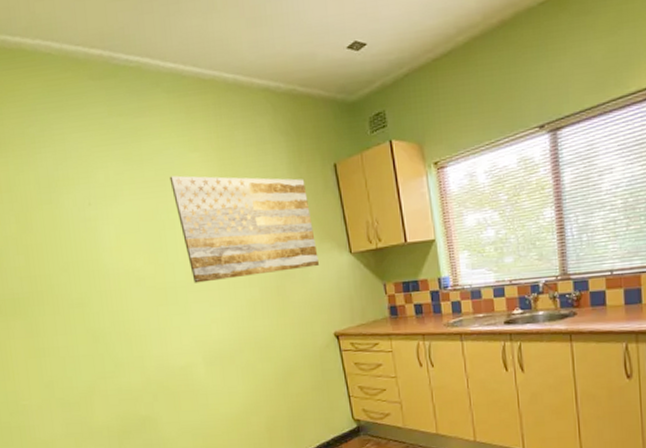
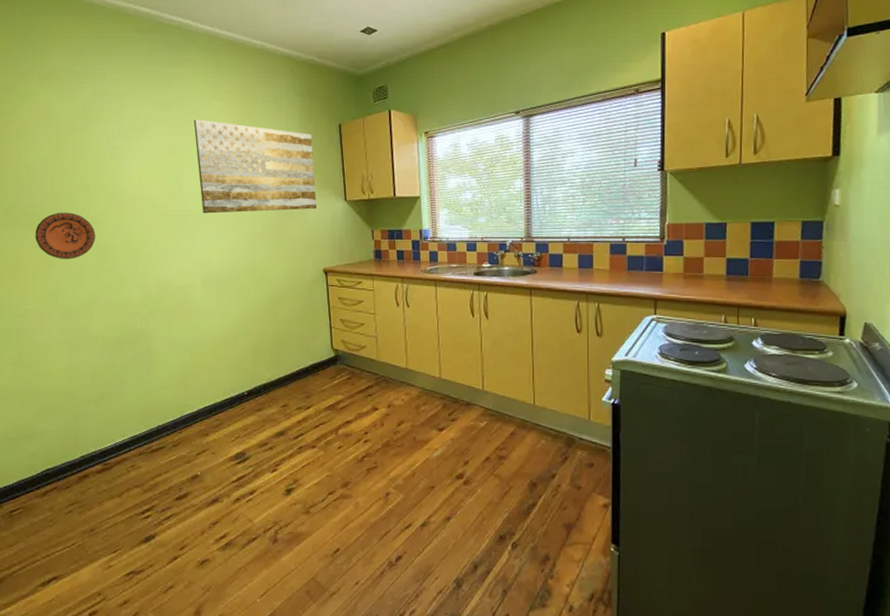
decorative plate: none [18,296,84,348] -> present [35,212,95,259]

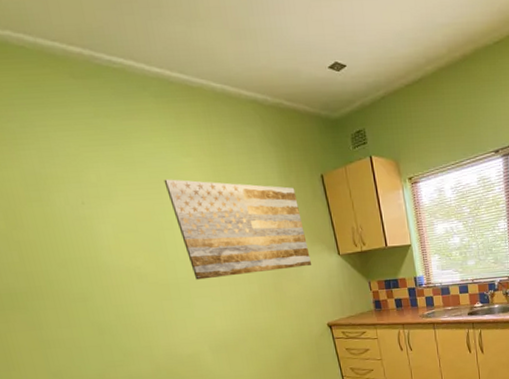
decorative plate: present [35,212,95,259] -> none [18,291,88,340]

